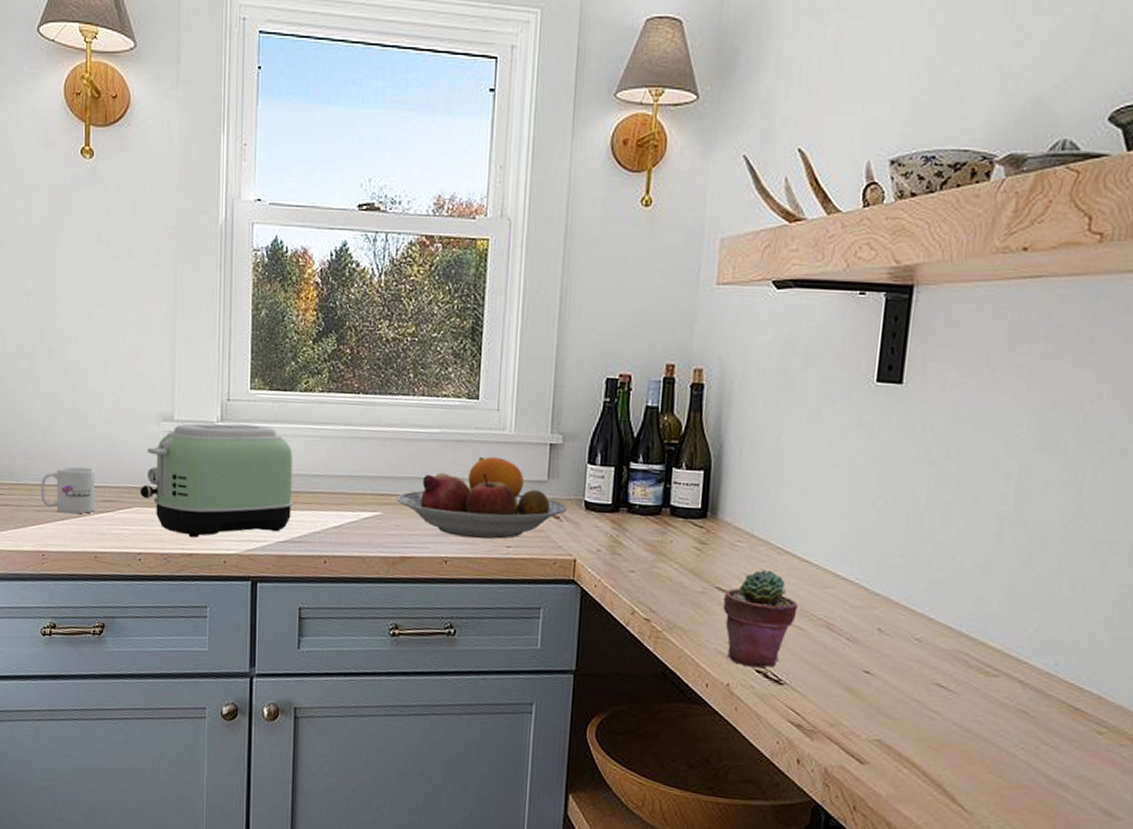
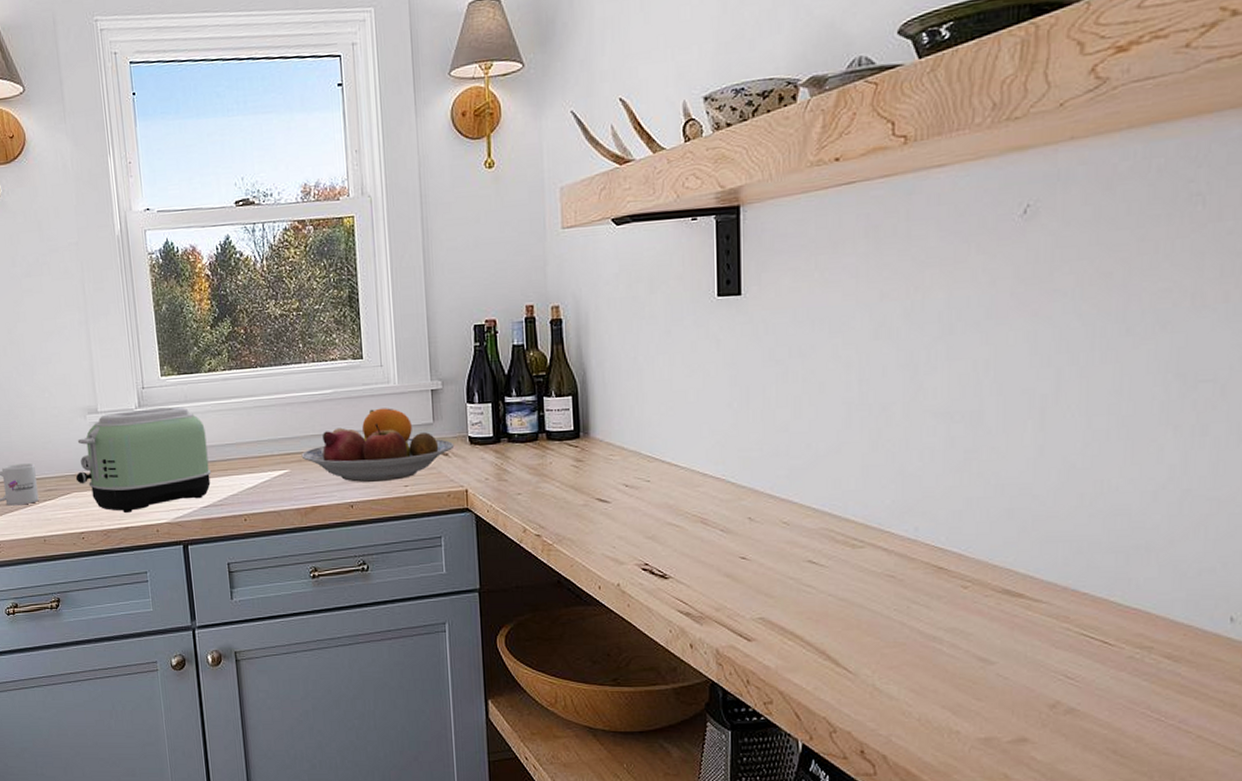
potted succulent: present [723,570,798,668] -> none [604,478,673,567]

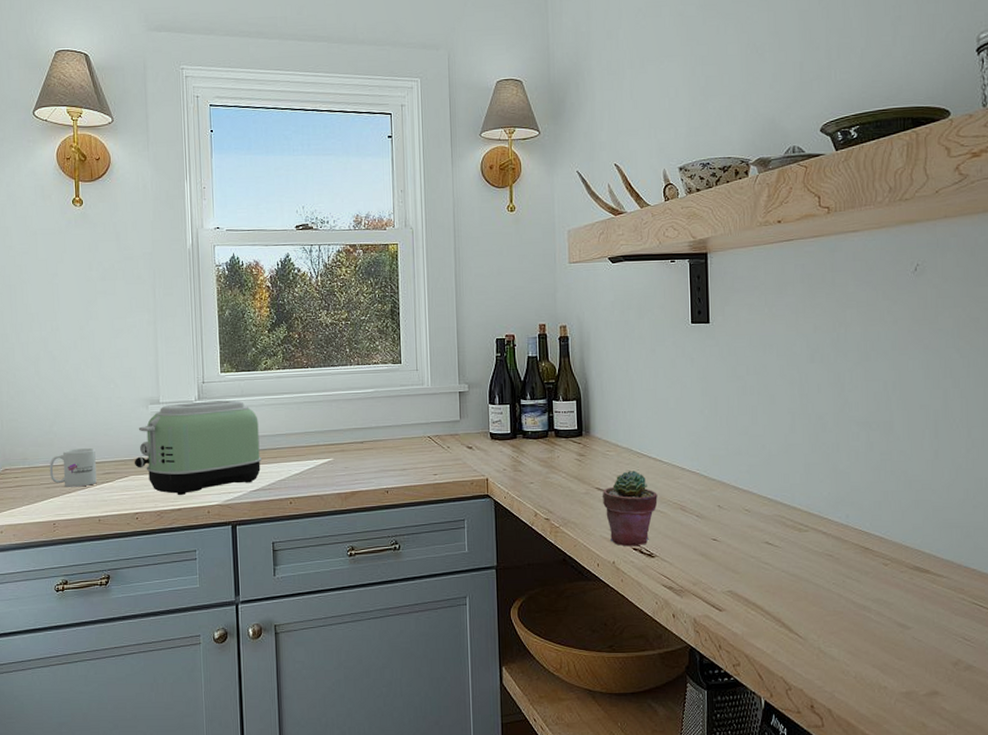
fruit bowl: present [301,408,455,483] -> none [344,406,478,471]
potted succulent: none [604,478,673,567] -> present [602,471,658,547]

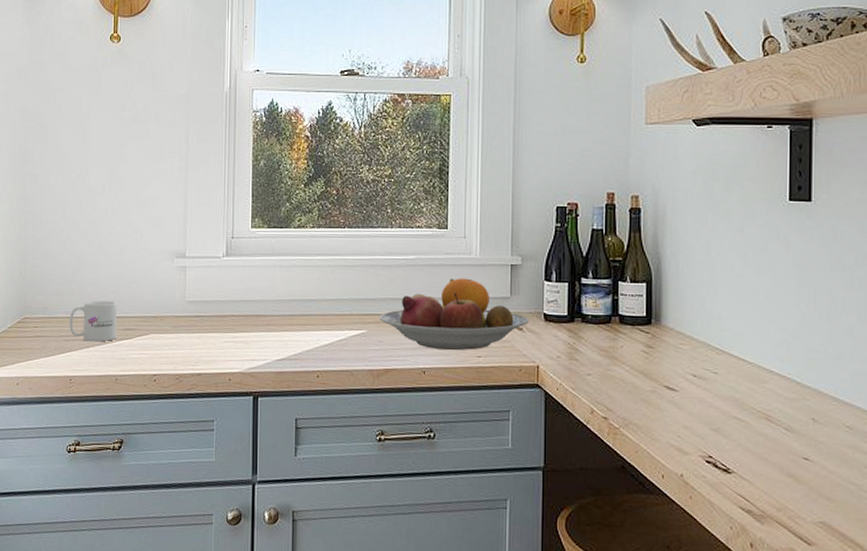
toaster: present [134,400,263,495] -> none [155,258,290,359]
fruit bowl: none [344,406,478,471] -> present [379,278,529,351]
potted succulent: present [602,471,658,547] -> none [671,369,738,459]

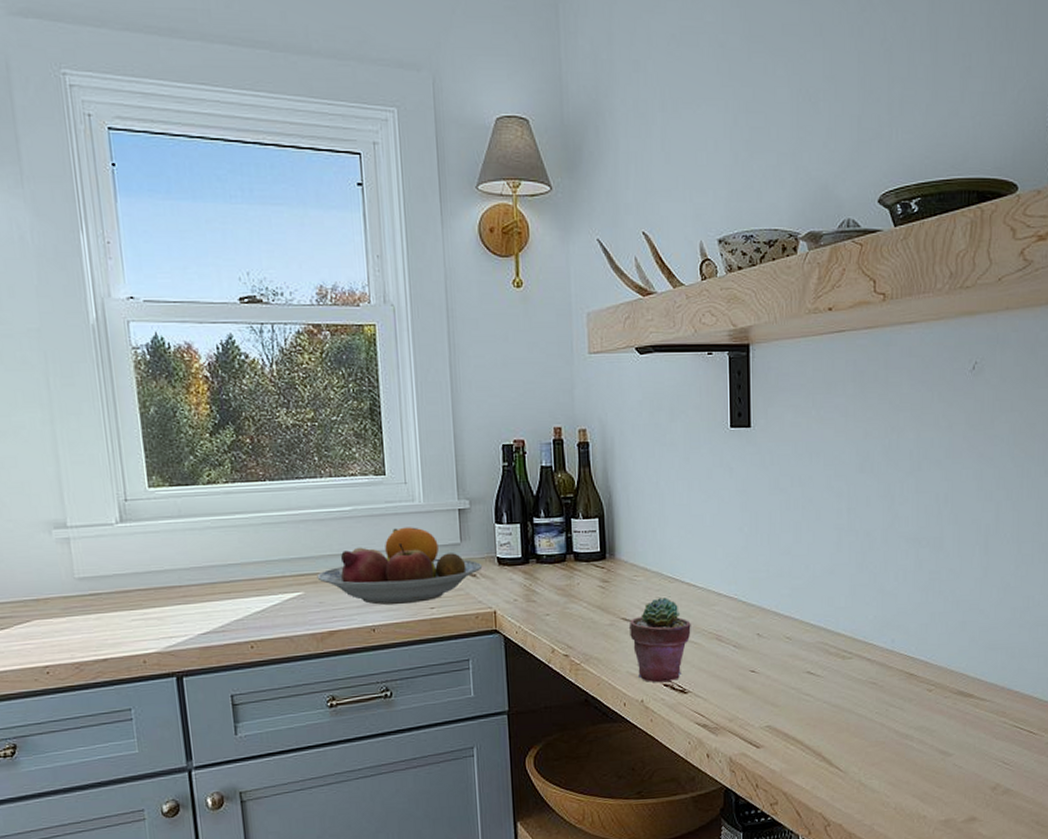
potted succulent: none [671,369,738,459] -> present [628,597,691,683]

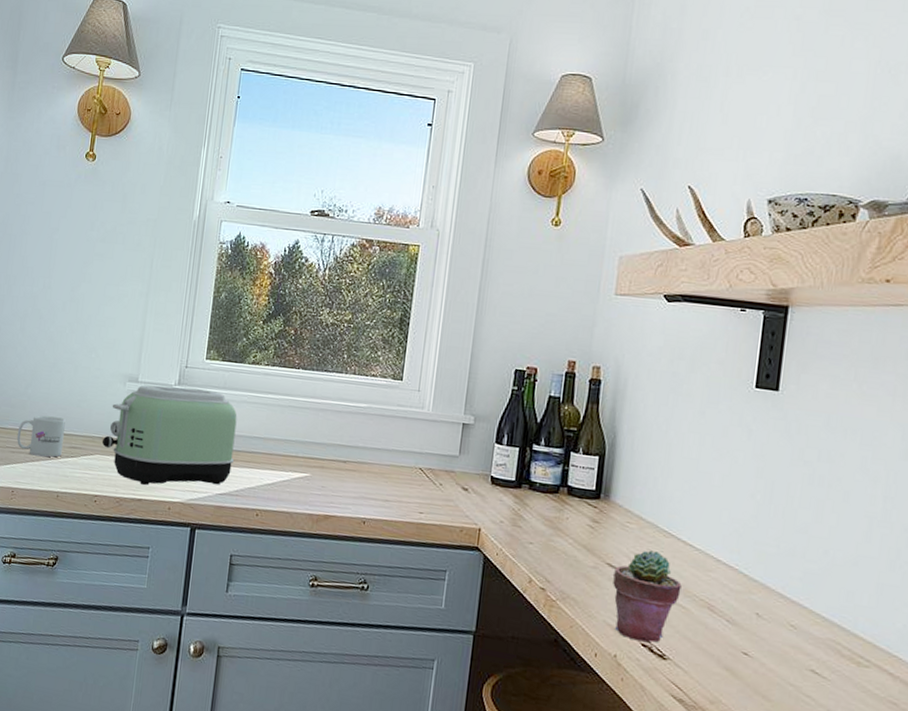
toaster: none [37,522,212,642] -> present [102,385,237,485]
fruit bowl: present [317,527,483,605] -> none [324,430,476,506]

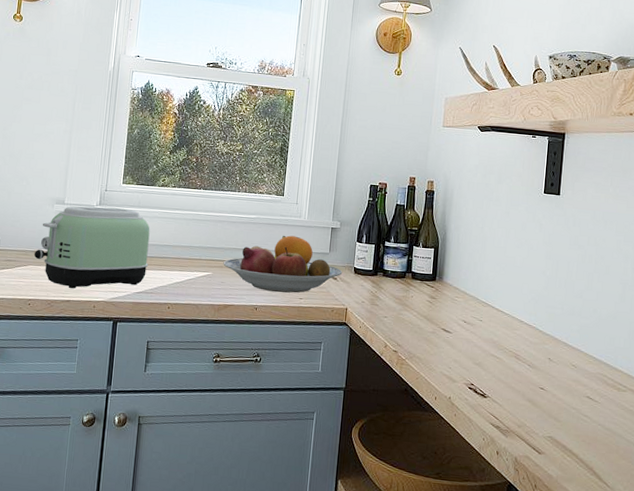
fruit bowl: none [324,430,476,506] -> present [223,235,343,293]
potted succulent: present [613,550,682,642] -> none [446,317,496,386]

